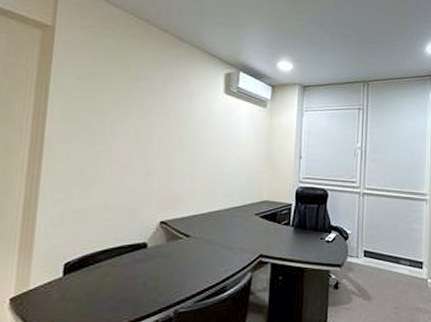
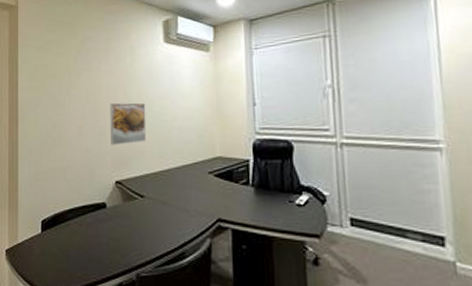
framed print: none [158,145,200,187] -> present [110,102,147,146]

